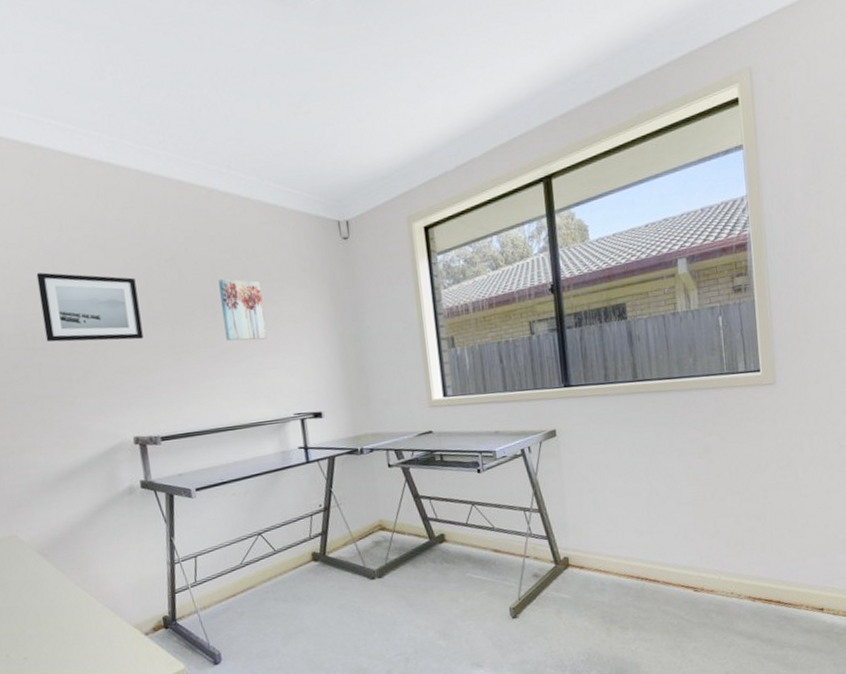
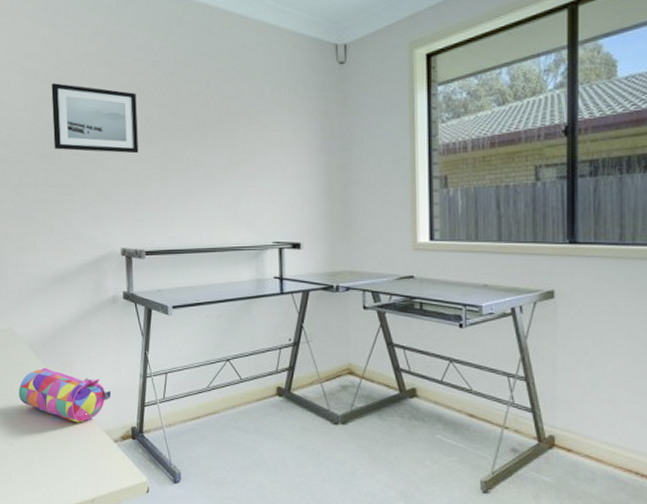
pencil case: none [28,570,138,623] -> present [18,367,112,423]
wall art: present [218,278,267,341] -> none [212,98,254,163]

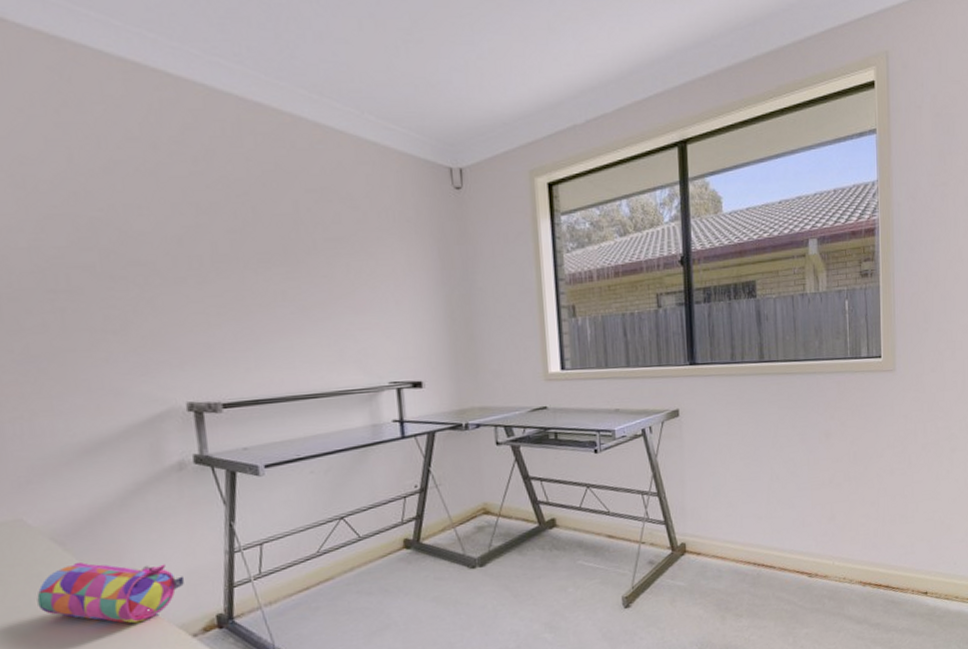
wall art: present [51,83,139,154] -> none [62,198,204,287]

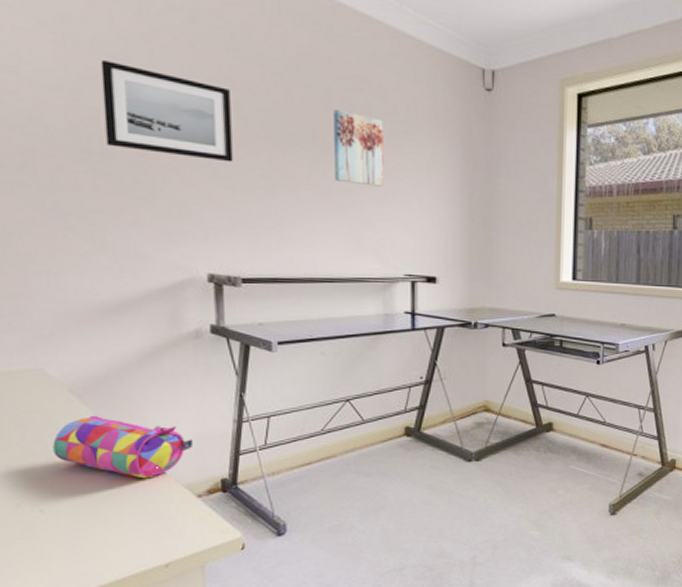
wall art: none [62,198,204,287] -> present [100,60,233,162]
wall art: none [303,222,360,296] -> present [334,109,384,187]

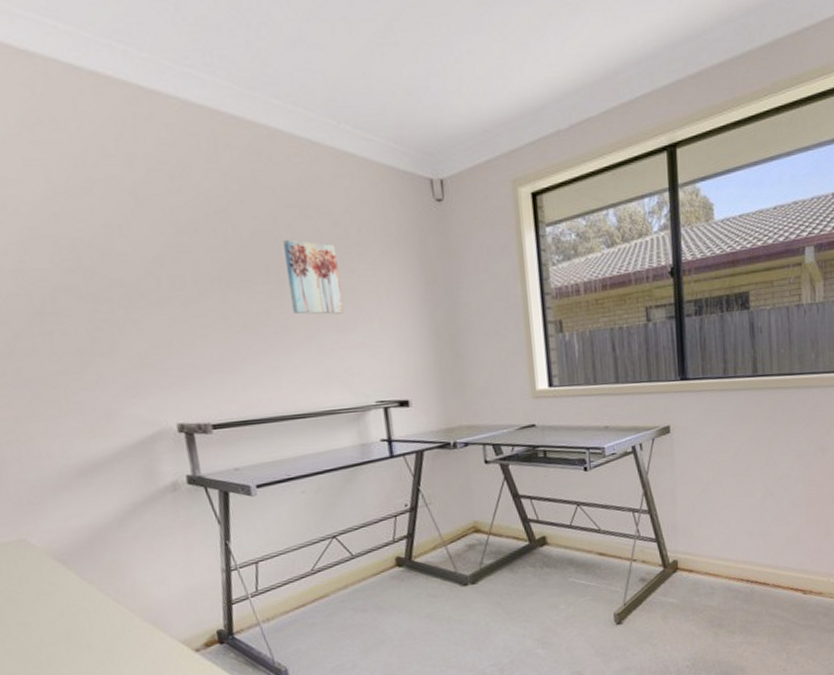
pencil case: present [52,415,194,479] -> none [45,580,185,639]
wall art: present [100,60,233,162] -> none [42,218,188,308]

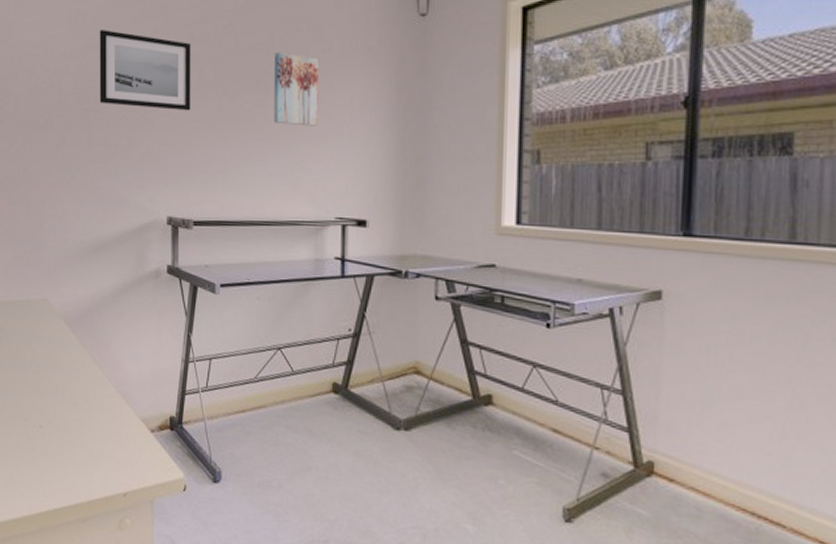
wall art: none [42,218,188,308] -> present [99,30,191,111]

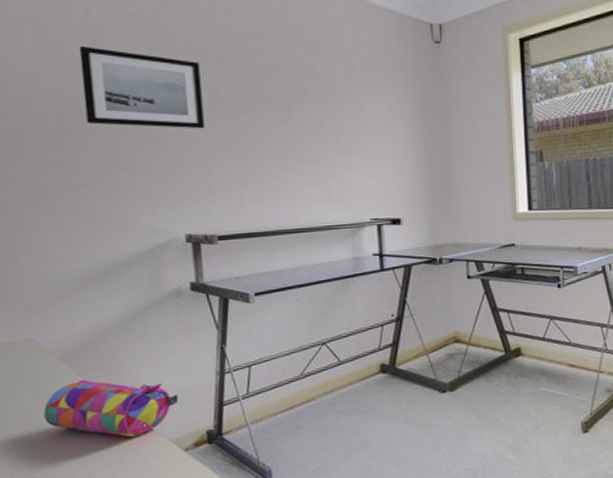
pencil case: none [51,344,150,408] -> present [43,379,179,438]
wall art: present [274,51,319,126] -> none [296,71,346,139]

